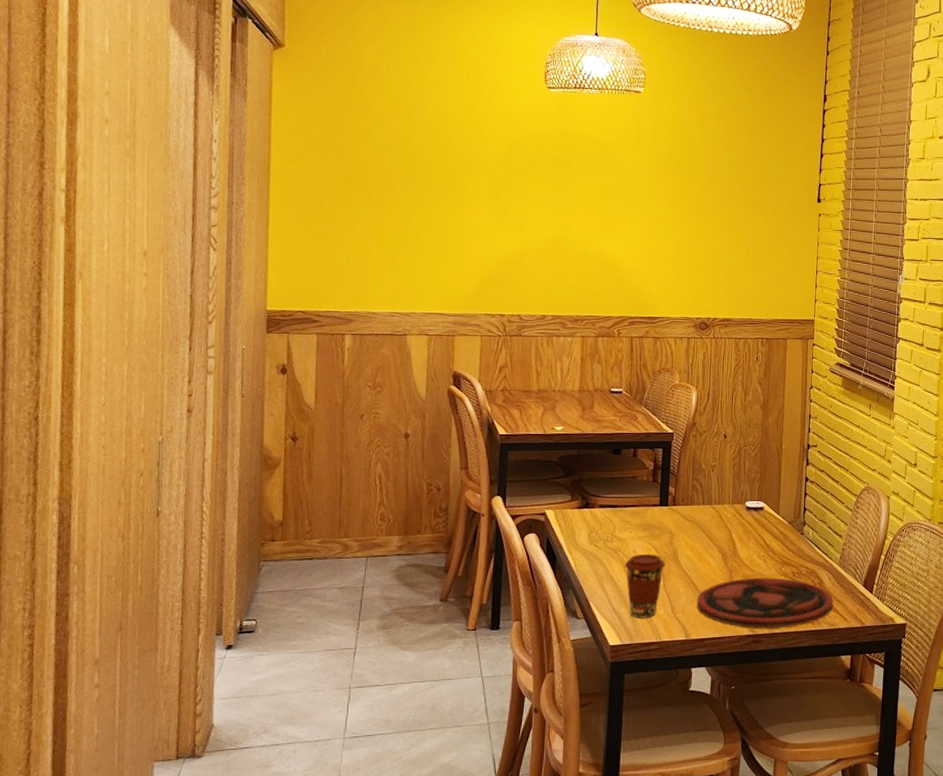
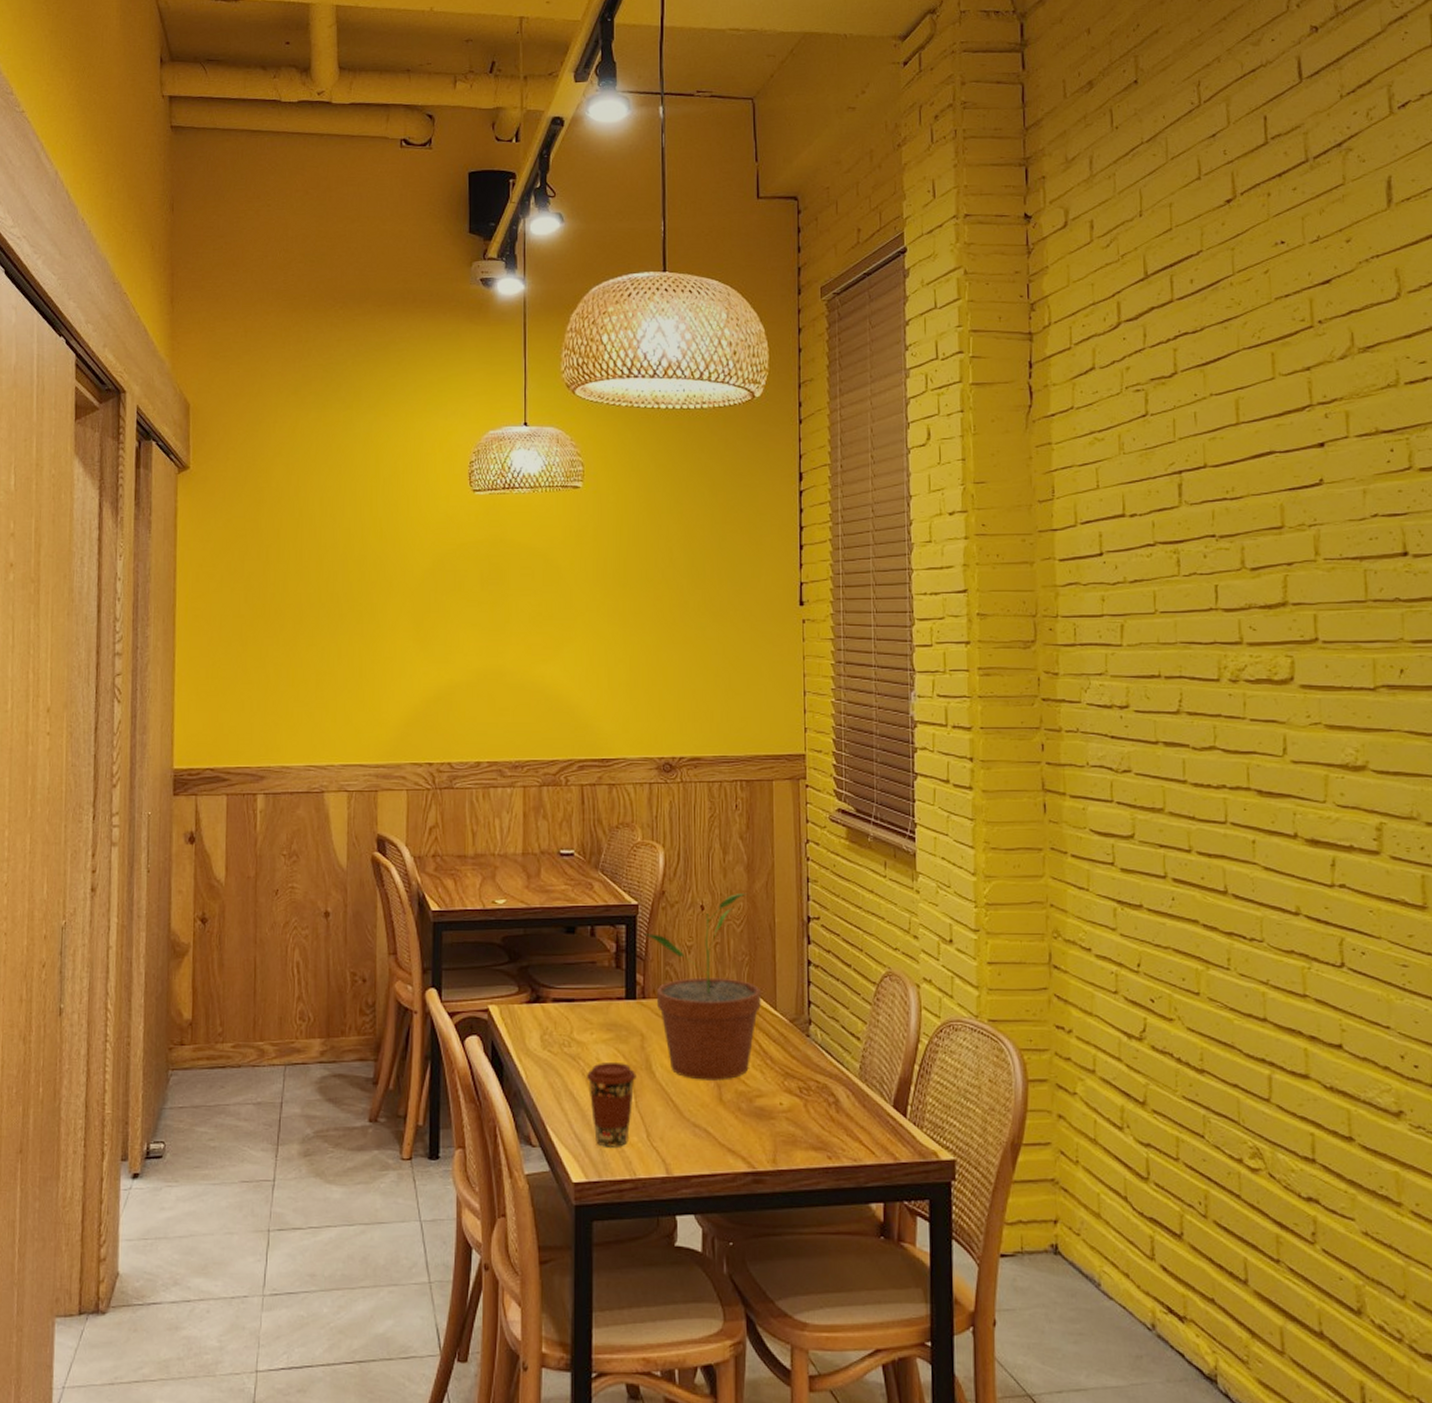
potted plant: none [676,426,768,567] -> present [643,894,761,1080]
plate: present [696,577,834,628] -> none [678,1094,855,1163]

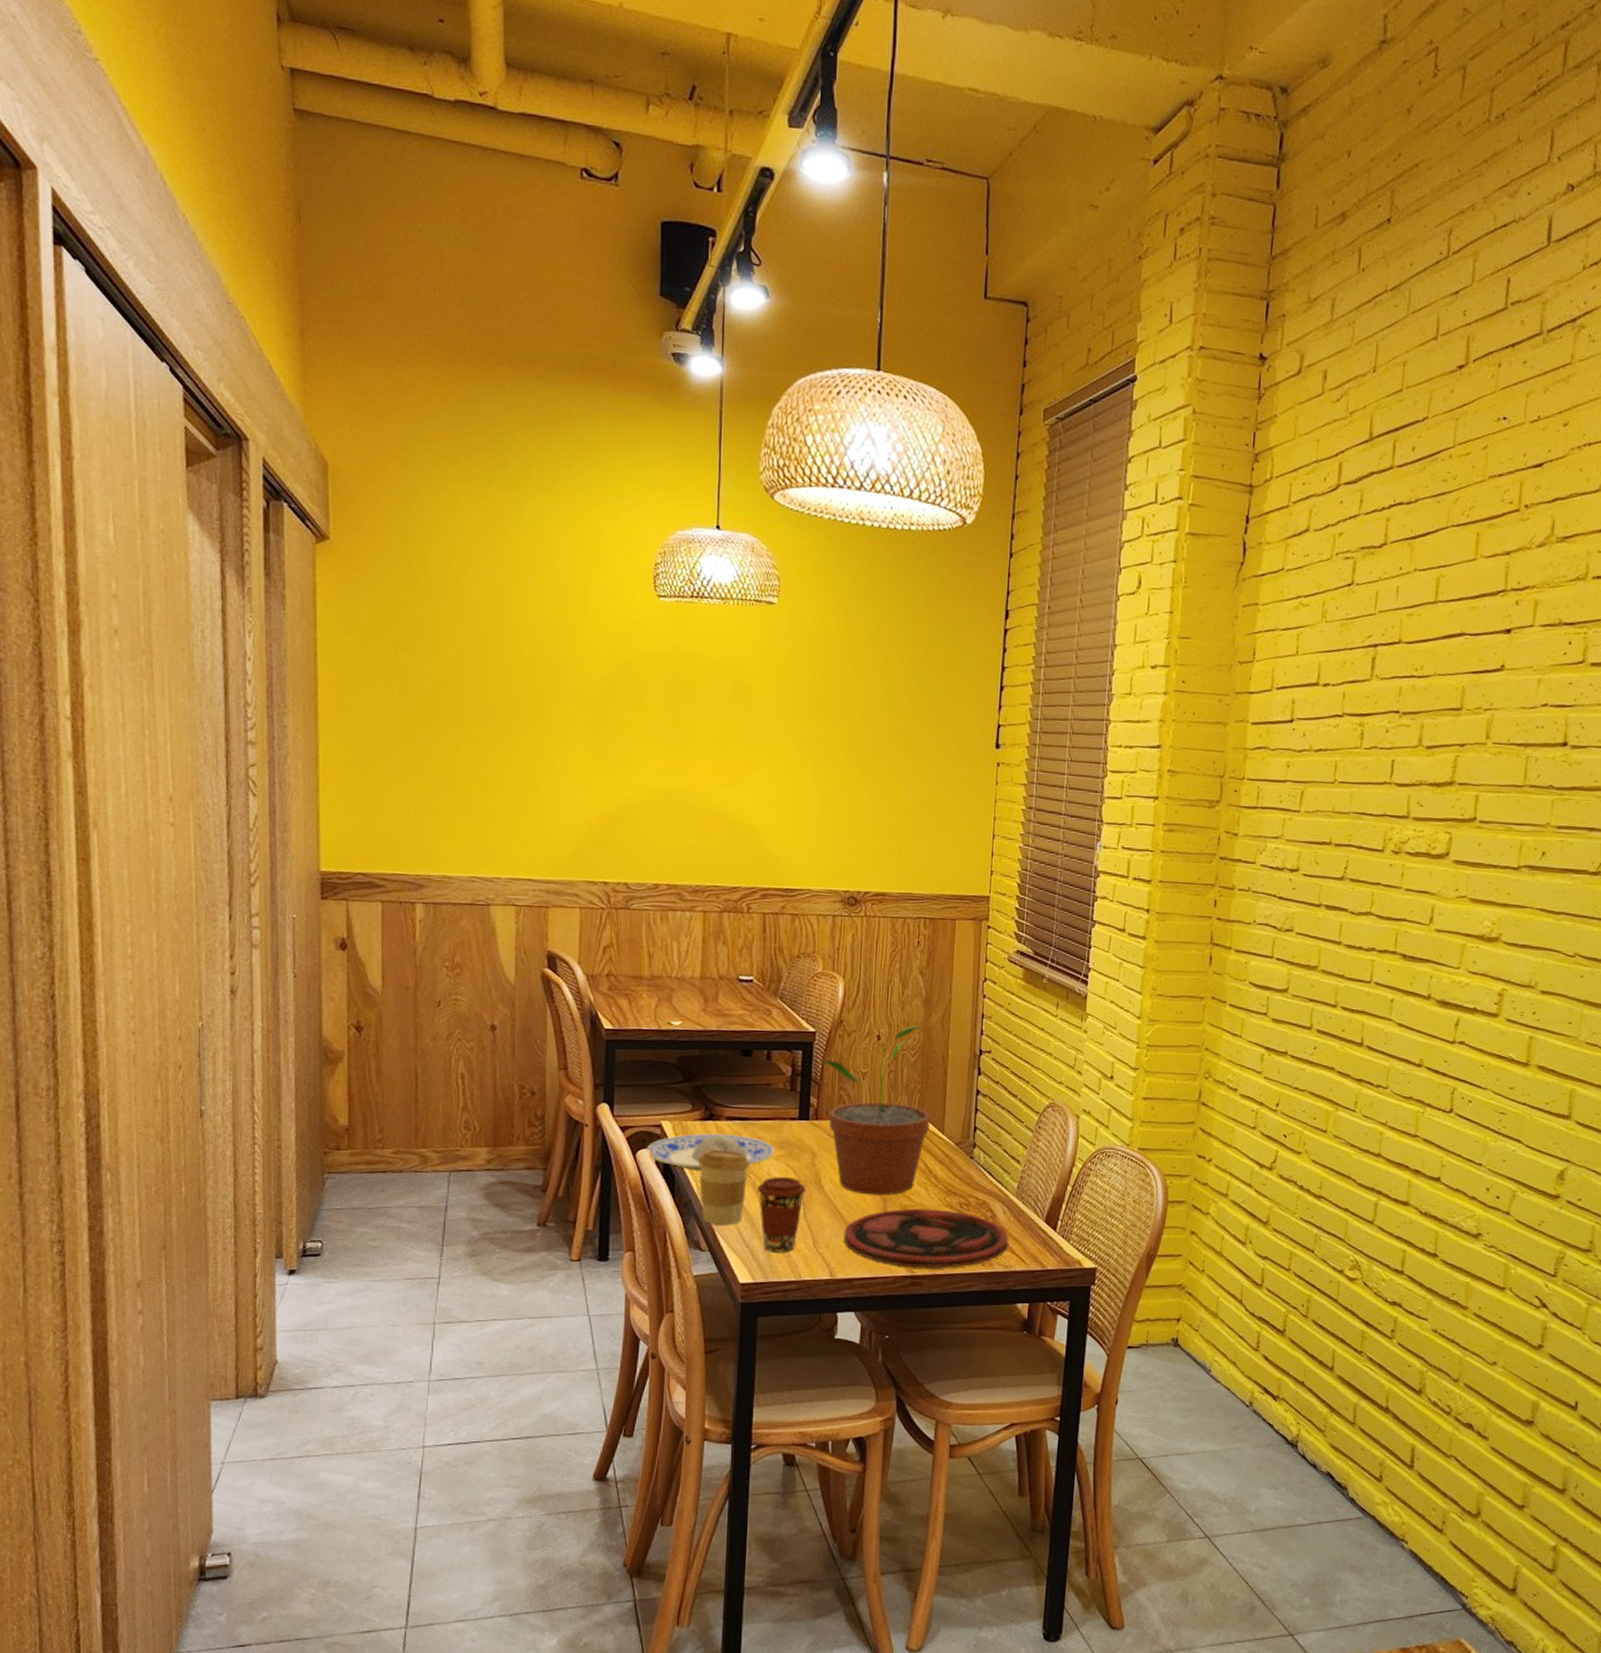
plate: none [474,1016,603,1057] -> present [645,1133,775,1170]
coffee cup: none [525,1034,579,1117] -> present [697,1149,750,1225]
plate: none [678,1094,855,1163] -> present [843,1208,1009,1269]

